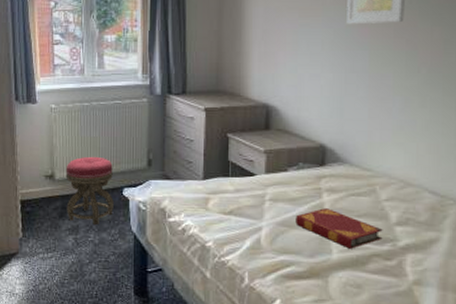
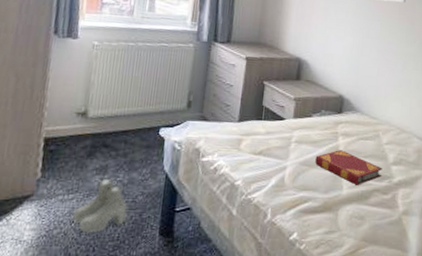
boots: none [53,238,101,291] -> present [71,178,128,234]
stool: present [65,156,114,224] -> none [96,95,152,164]

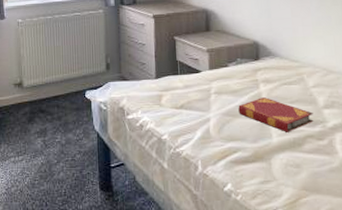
boots: present [71,178,128,234] -> none [24,140,69,191]

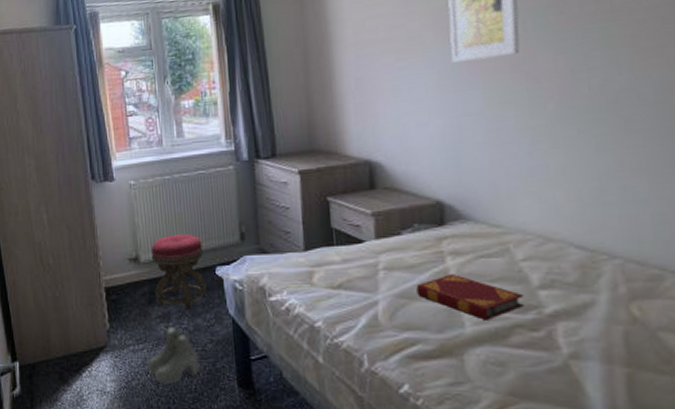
boots: none [24,140,69,191] -> present [146,326,200,386]
stool: none [33,63,78,126] -> present [150,233,207,309]

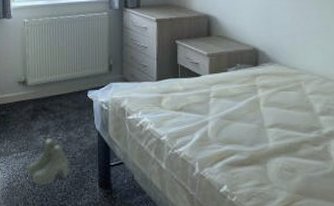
stool: present [150,233,207,309] -> none [37,63,80,124]
hardback book: present [416,274,525,320] -> none [236,103,310,137]

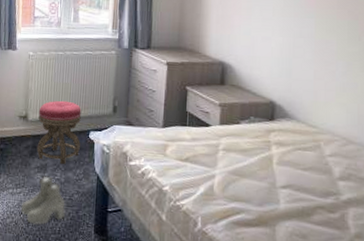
stool: none [37,63,80,124] -> present [36,100,81,164]

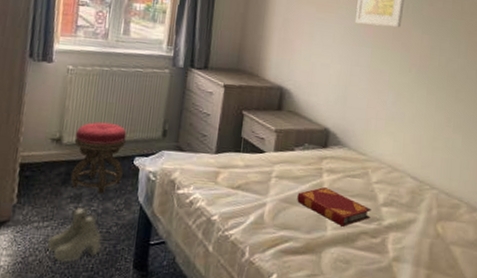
hardback book: none [246,160,327,200] -> present [297,187,371,227]

